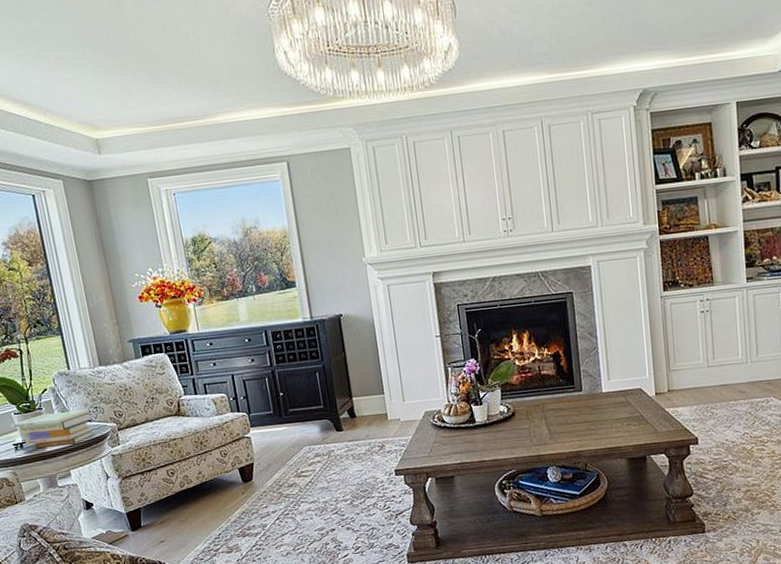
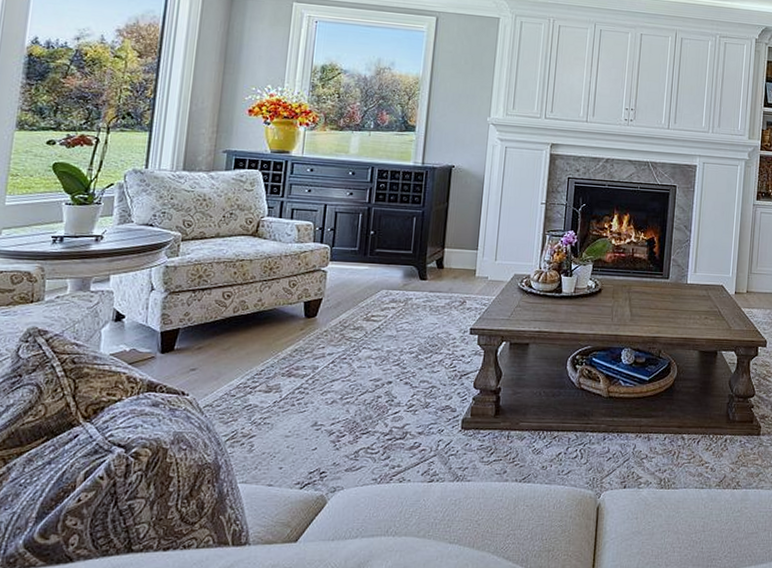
books: present [10,409,93,449] -> none [55,209,156,248]

